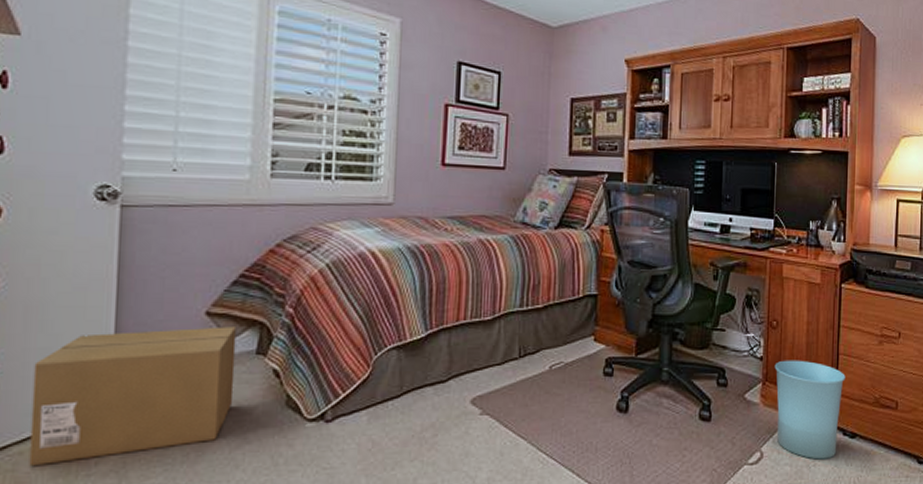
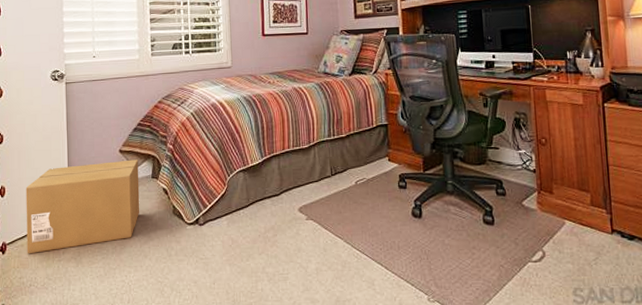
waste bin: present [774,360,846,460] -> none [547,171,618,259]

